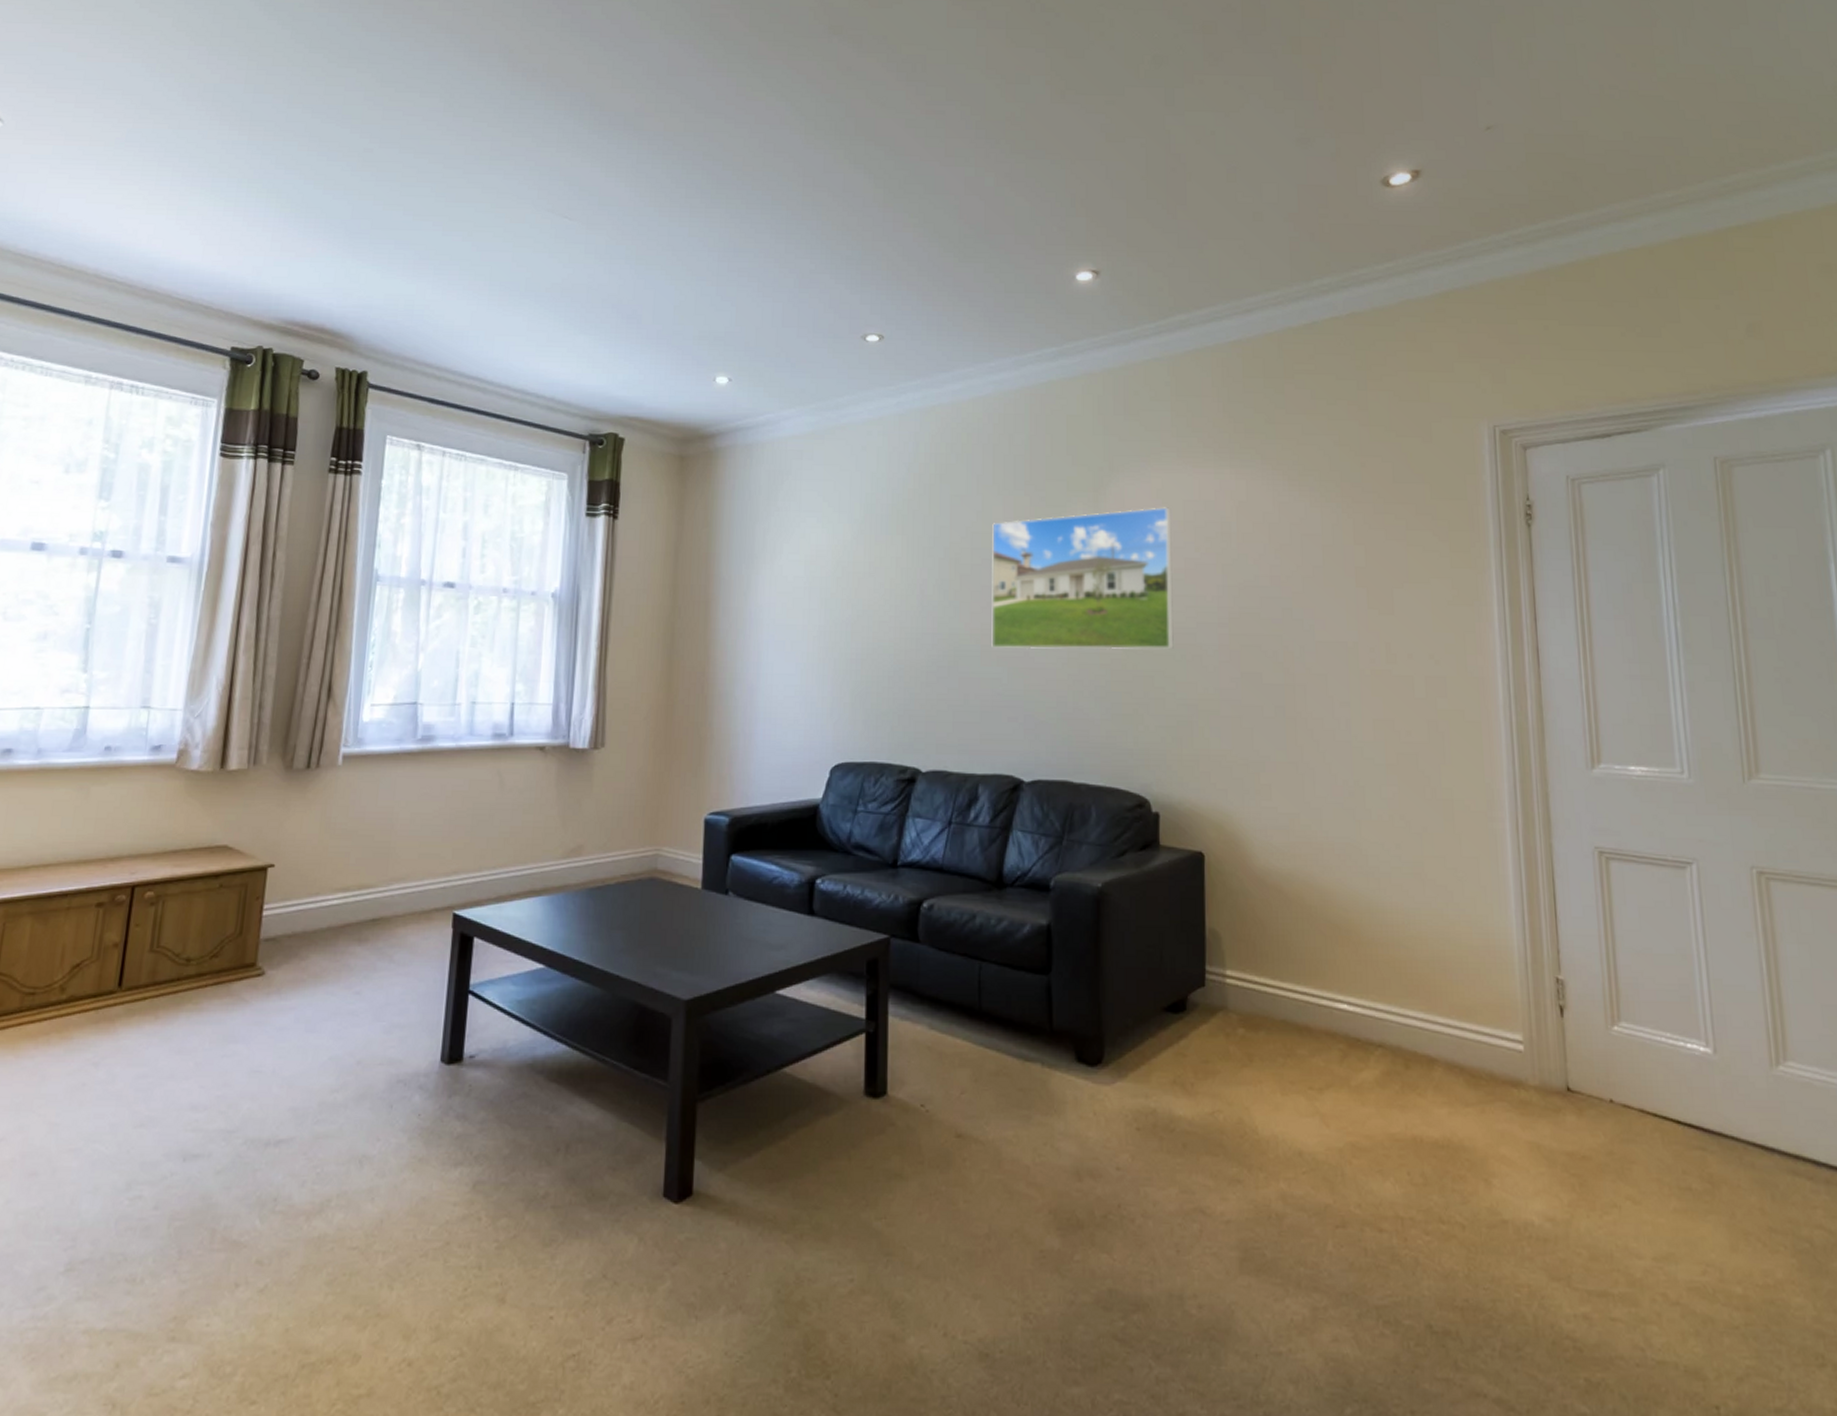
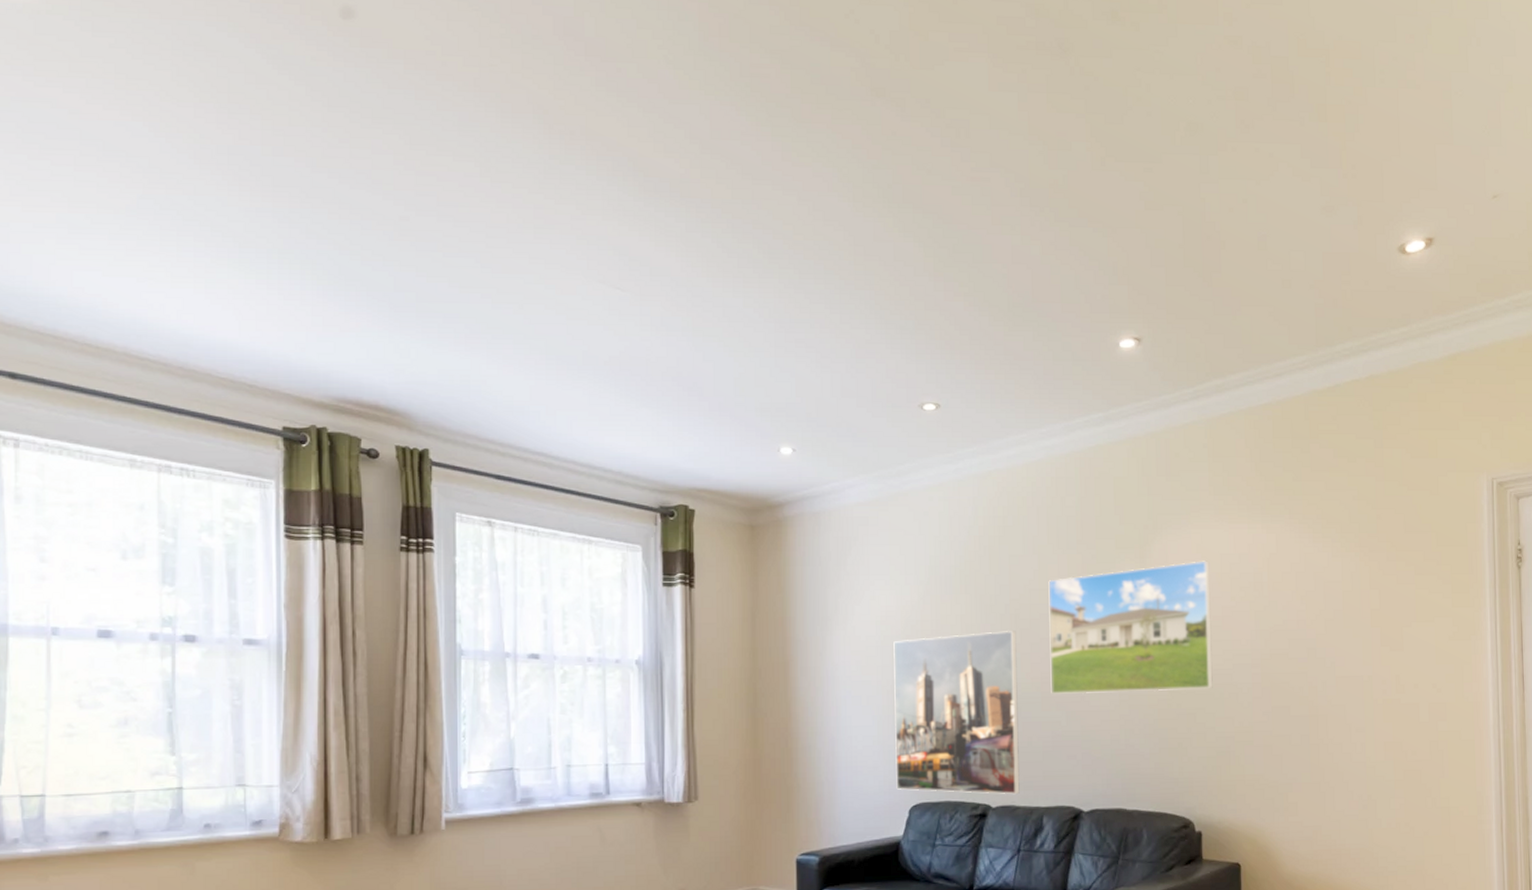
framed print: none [817,576,956,759] -> present [893,631,1020,795]

